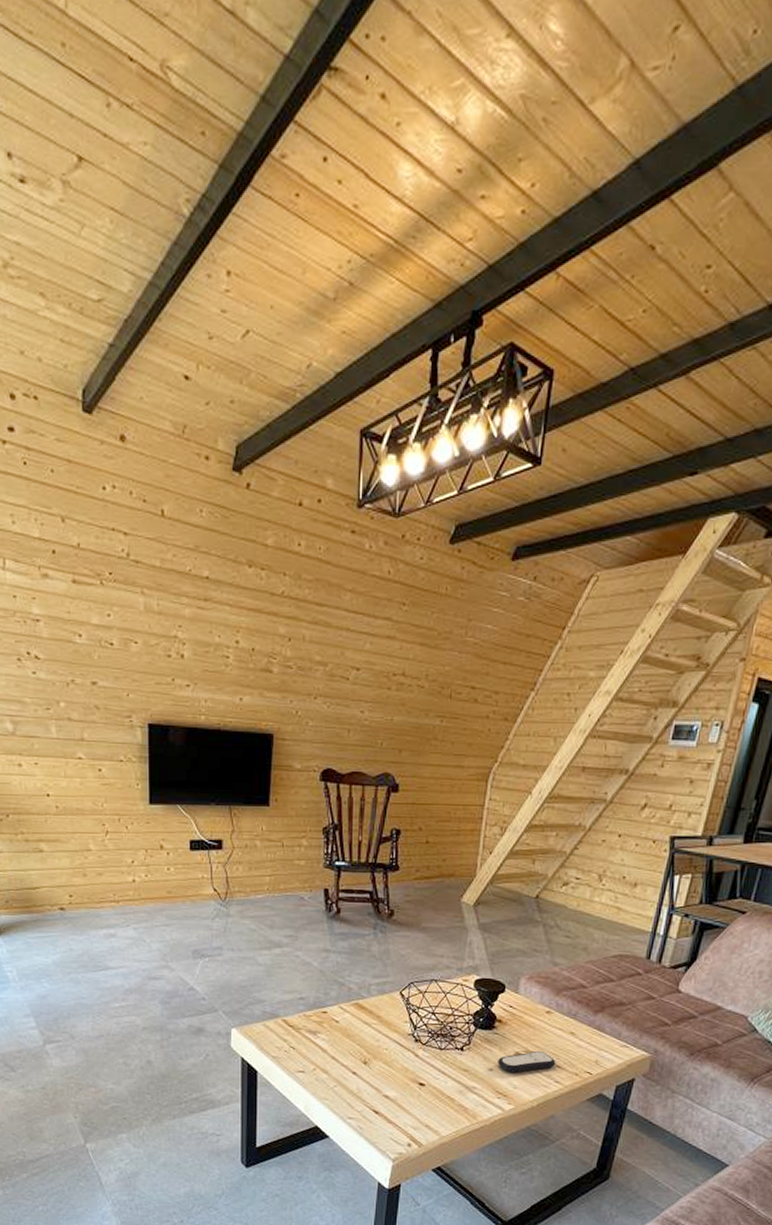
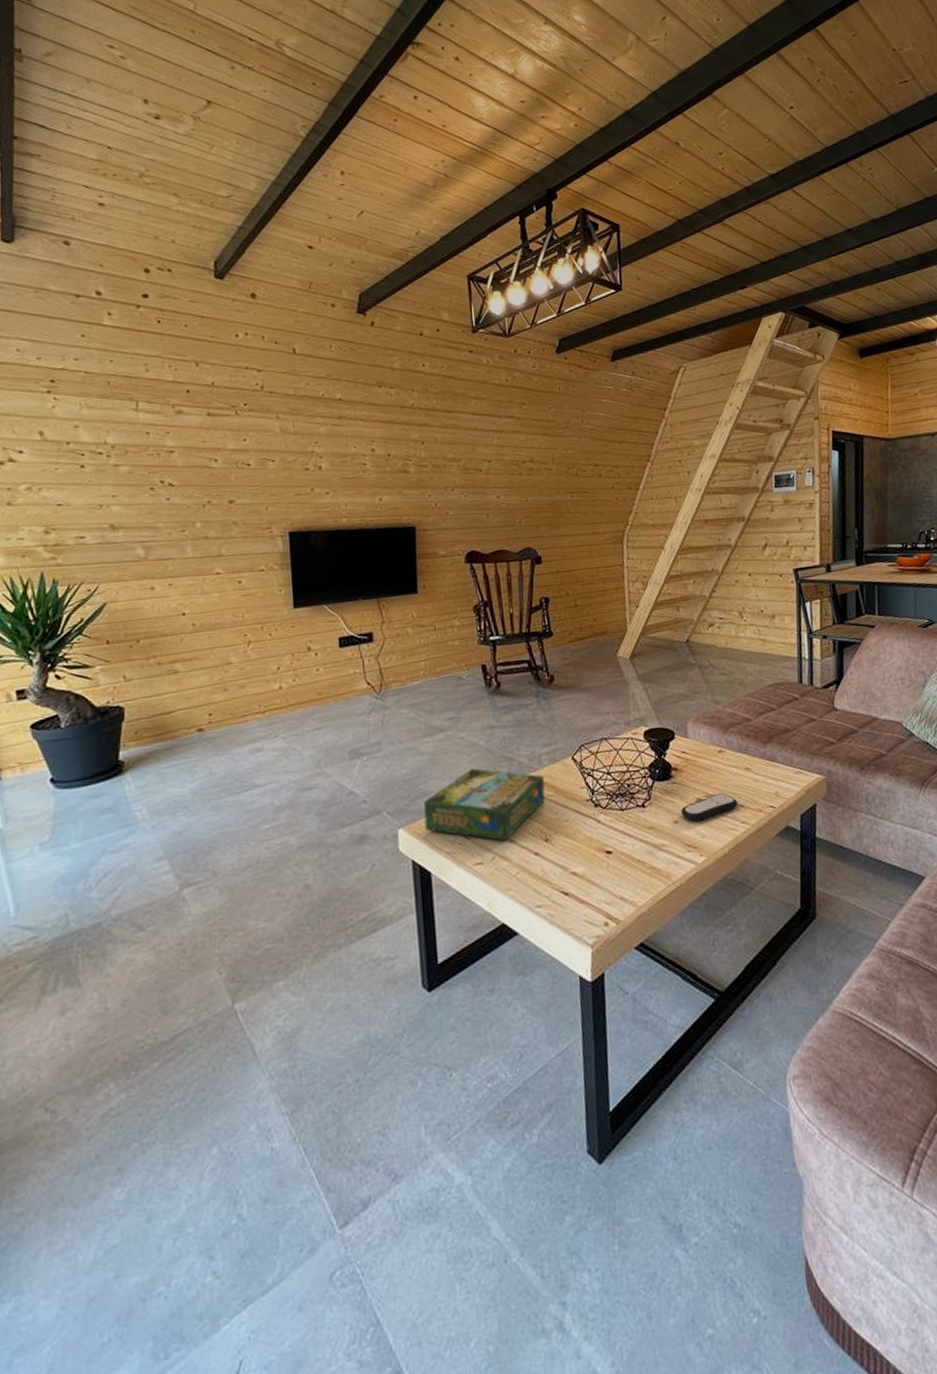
board game: none [256,986,371,1057] -> present [423,768,546,842]

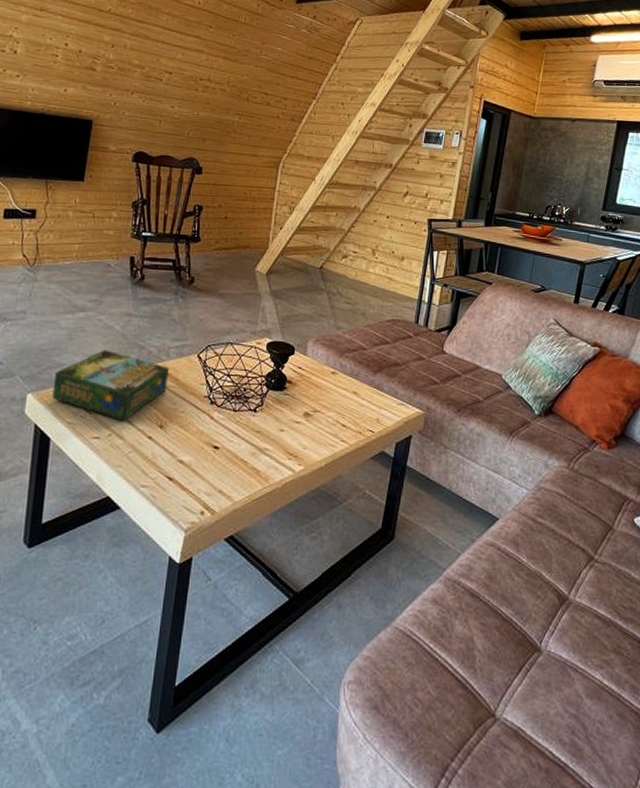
remote control: present [681,792,739,822] -> none [288,410,342,433]

